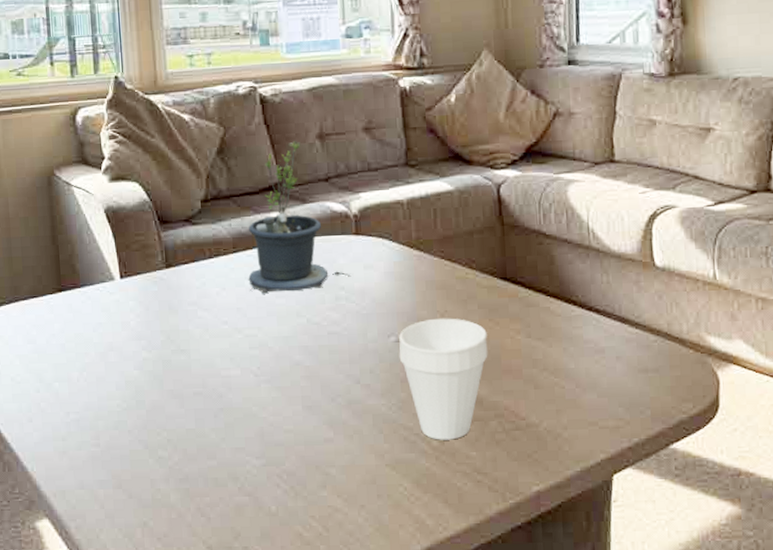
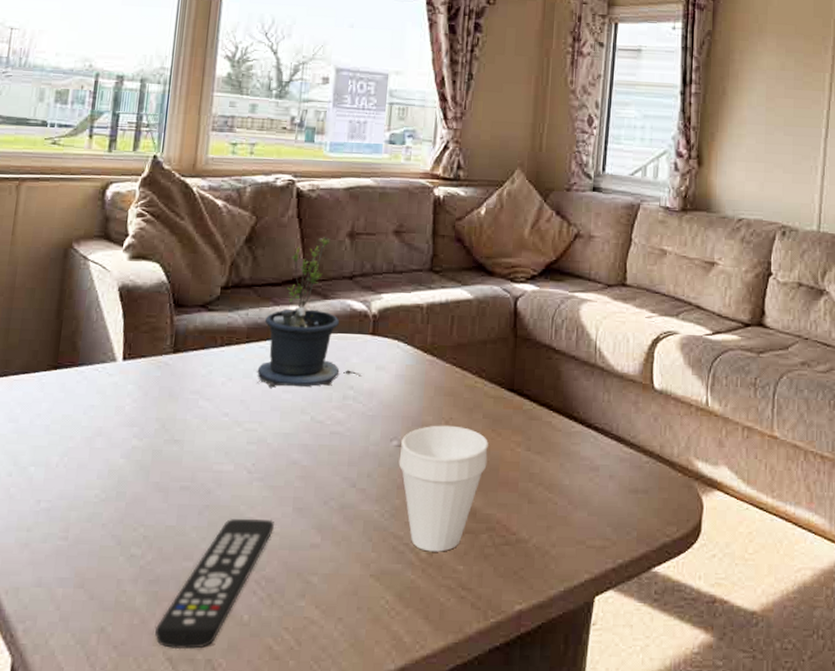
remote control: none [191,418,287,539] -> present [154,518,274,650]

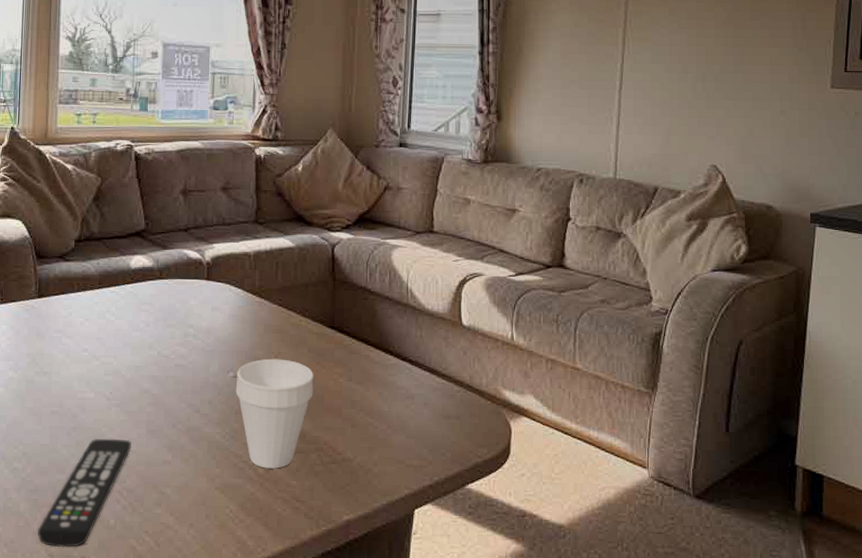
potted plant: present [257,237,361,388] -> none [110,194,199,327]

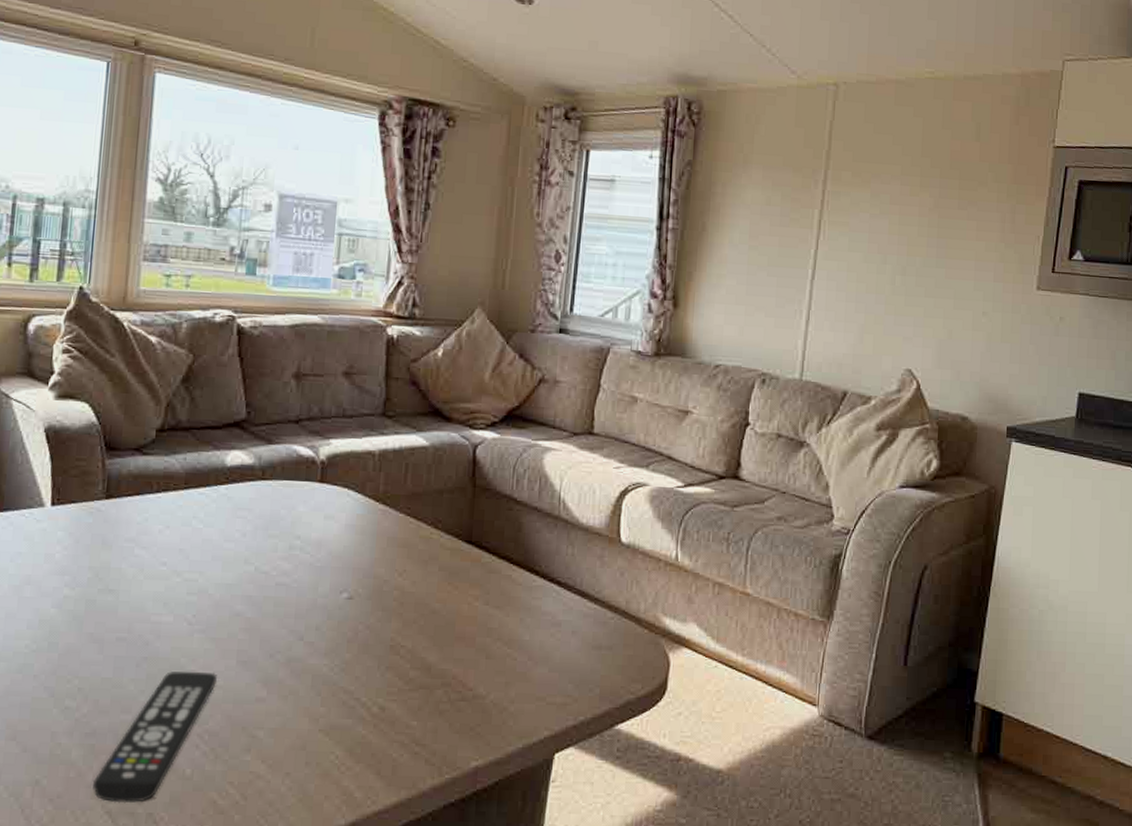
cup: present [235,358,314,469] -> none [349,577,444,707]

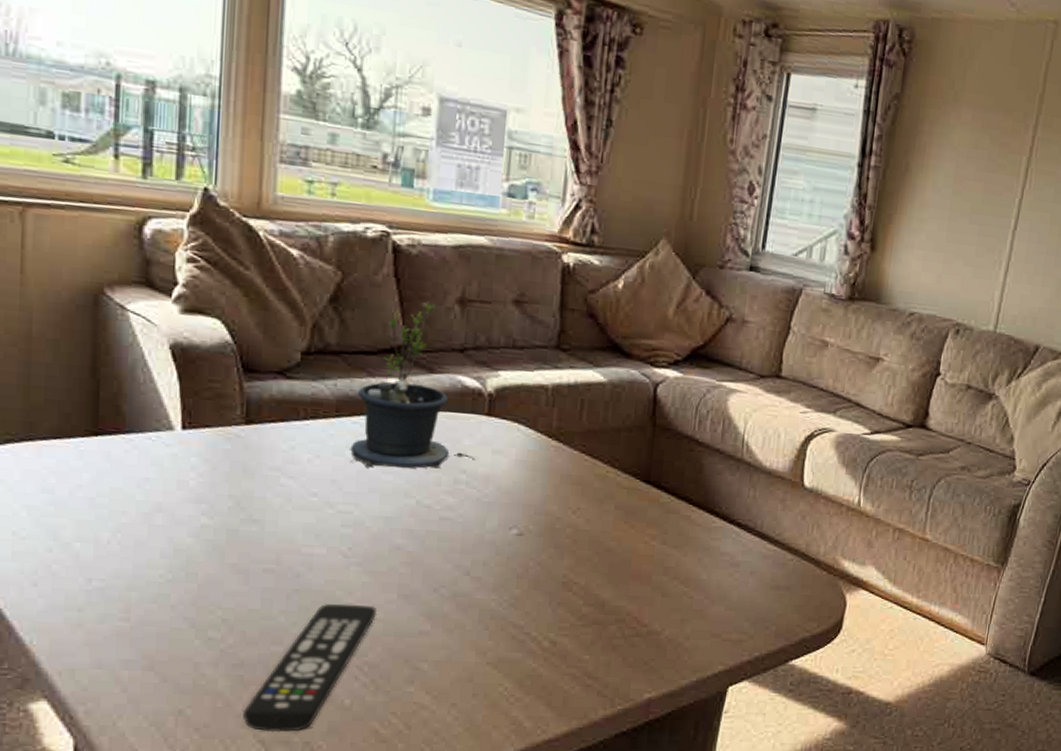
potted plant: none [197,378,308,536] -> present [350,302,475,469]

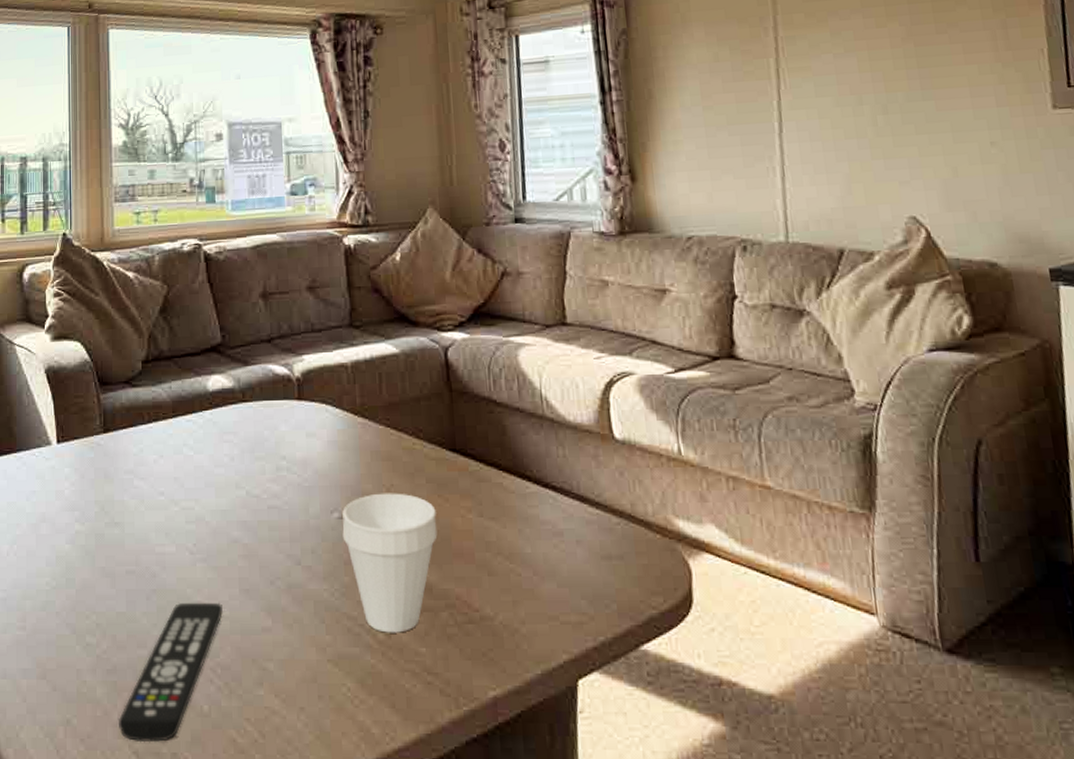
potted plant: present [350,302,475,469] -> none [187,300,292,463]
cup: none [519,515,620,642] -> present [342,493,438,633]

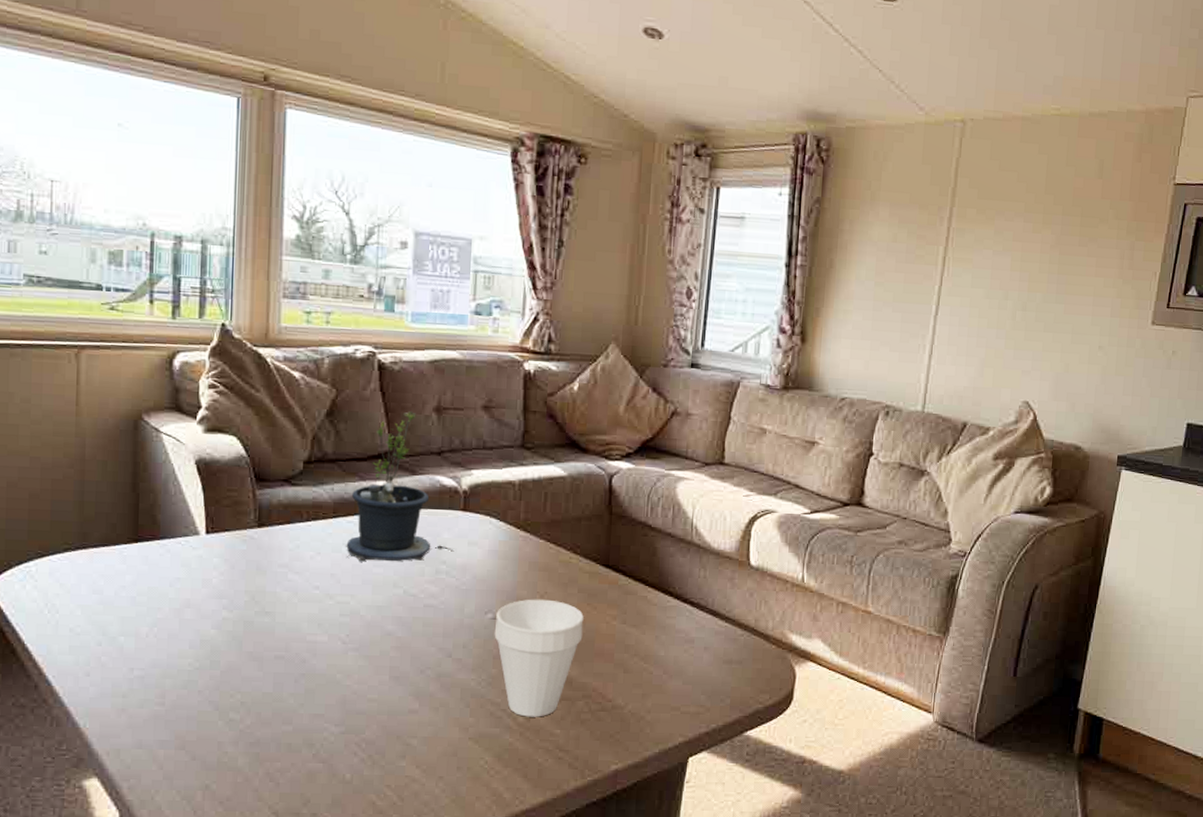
remote control: present [118,602,223,743] -> none [258,686,371,805]
potted plant: none [187,300,292,463] -> present [346,411,453,562]

